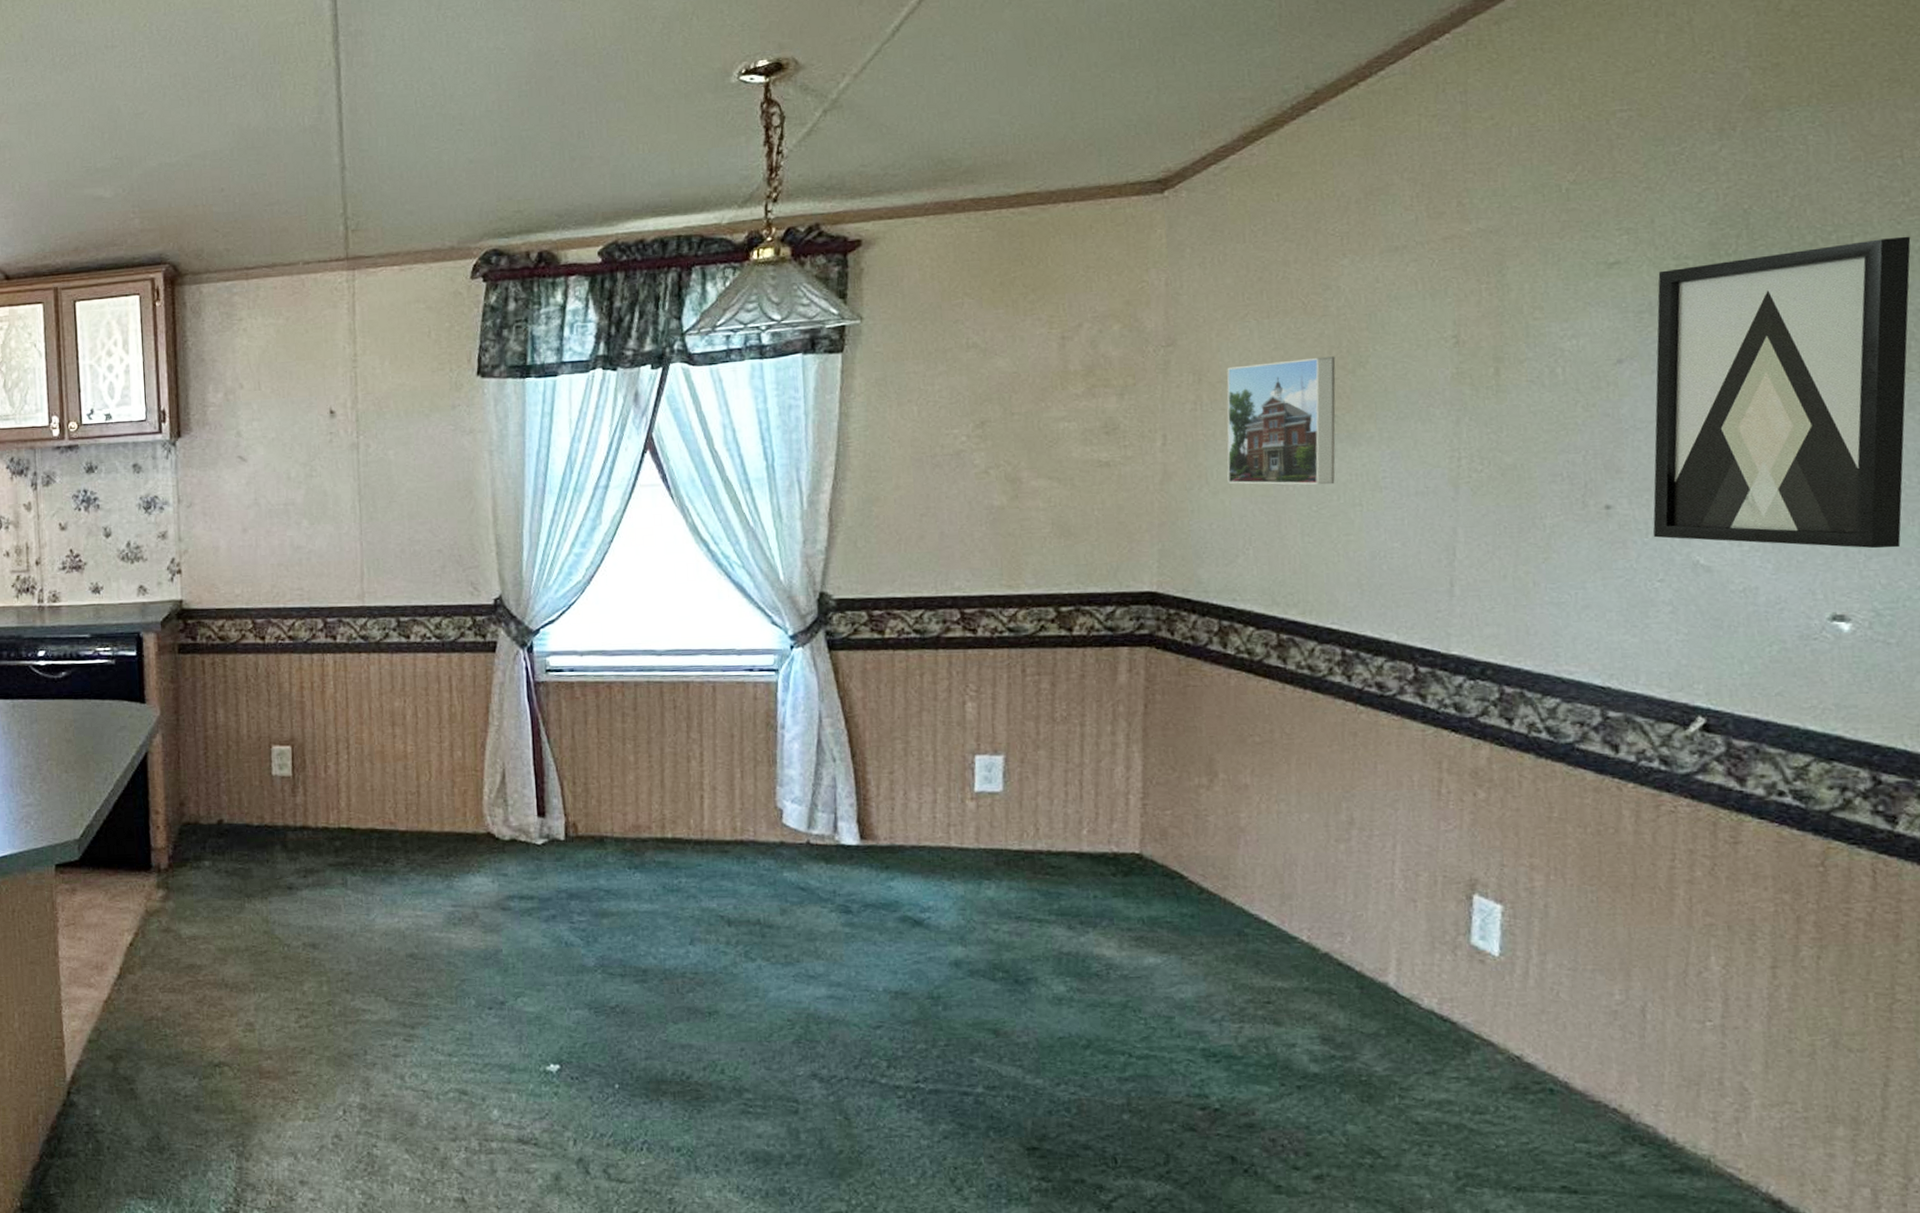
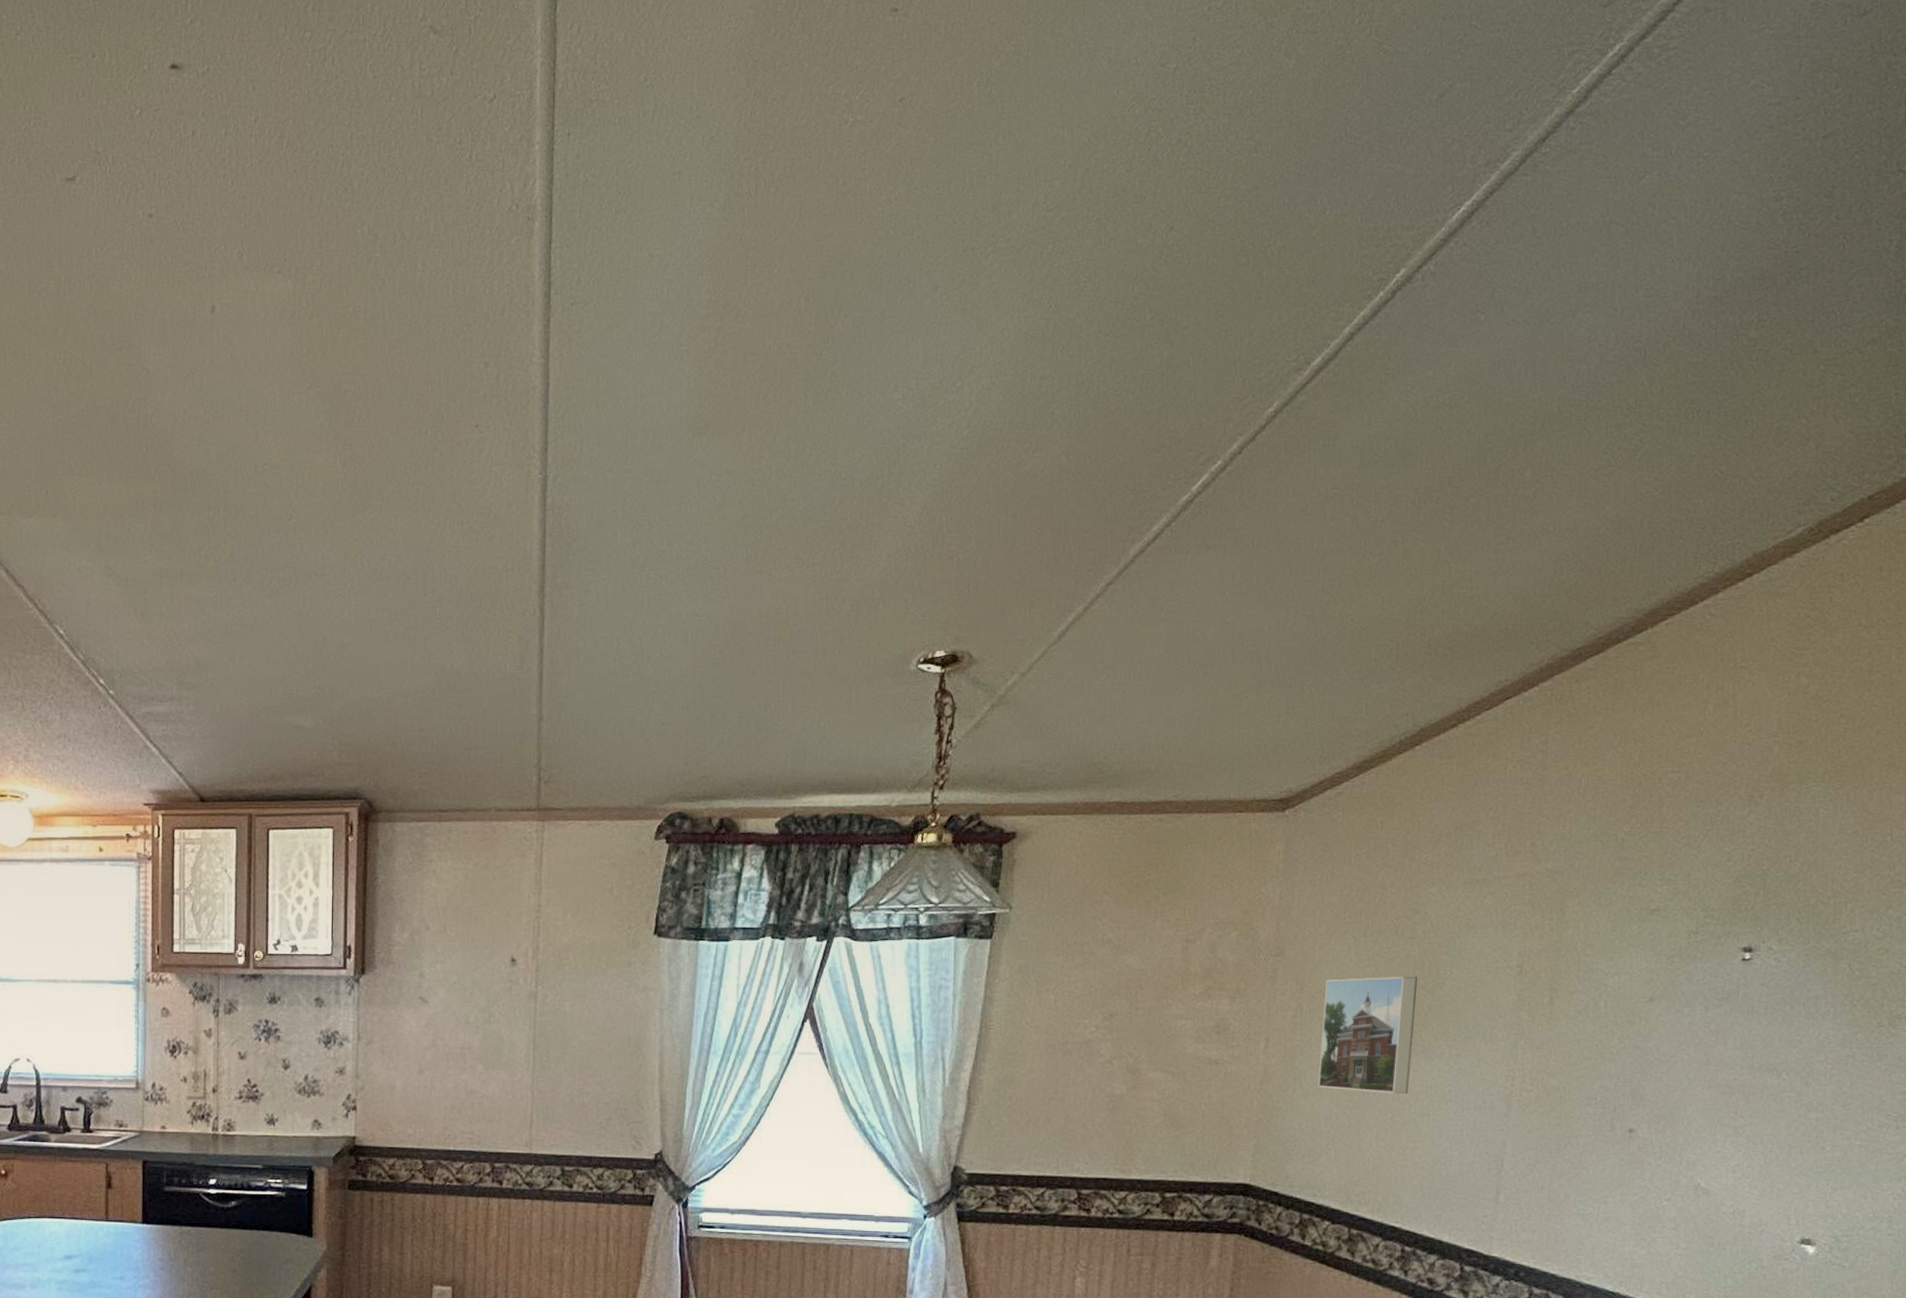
wall art: present [1653,236,1911,549] -> none [1665,906,1892,1182]

